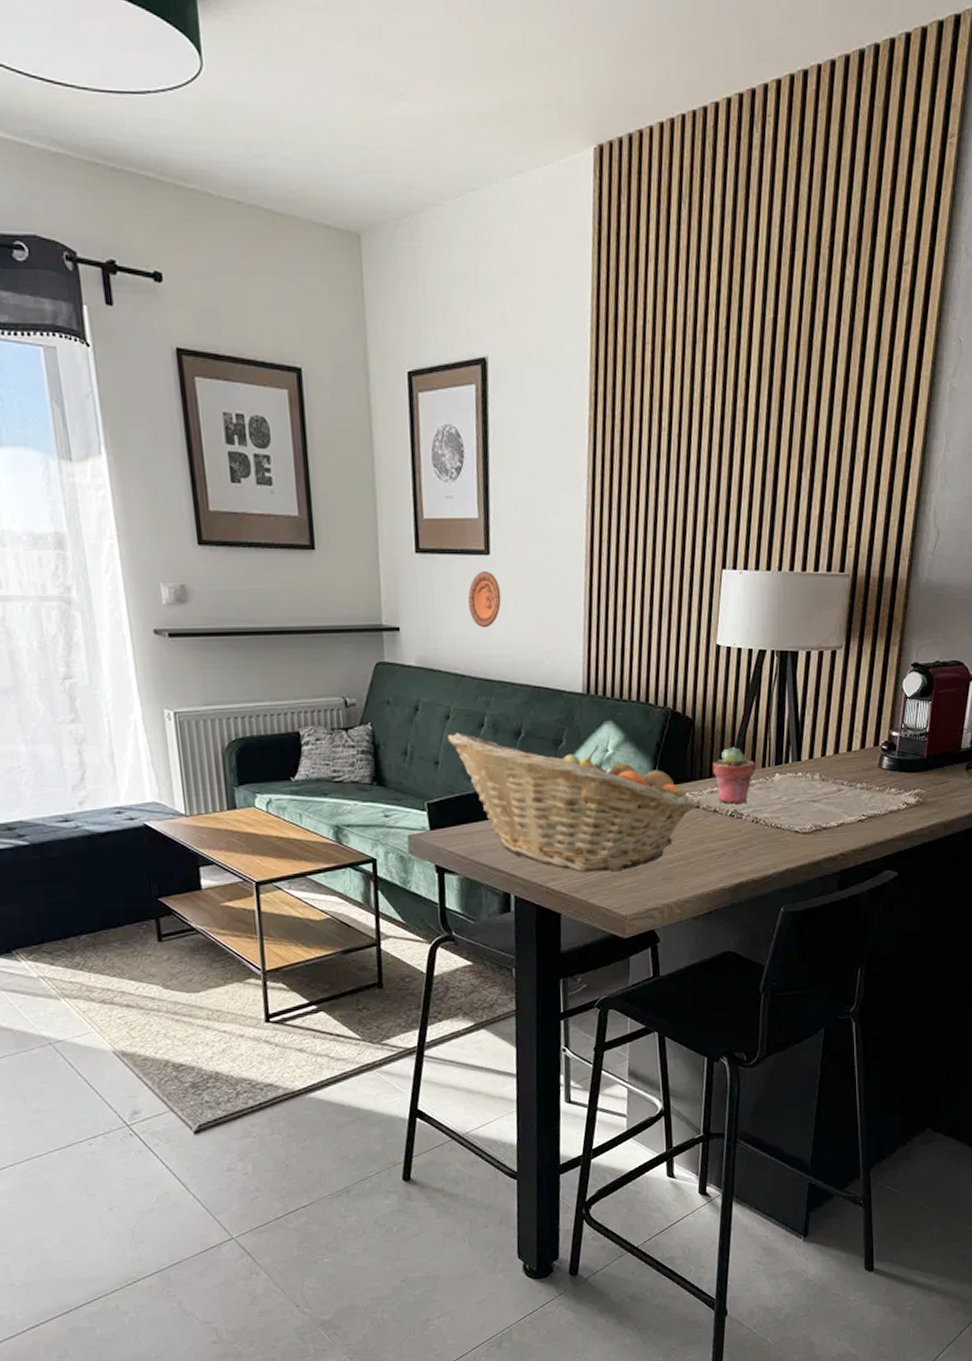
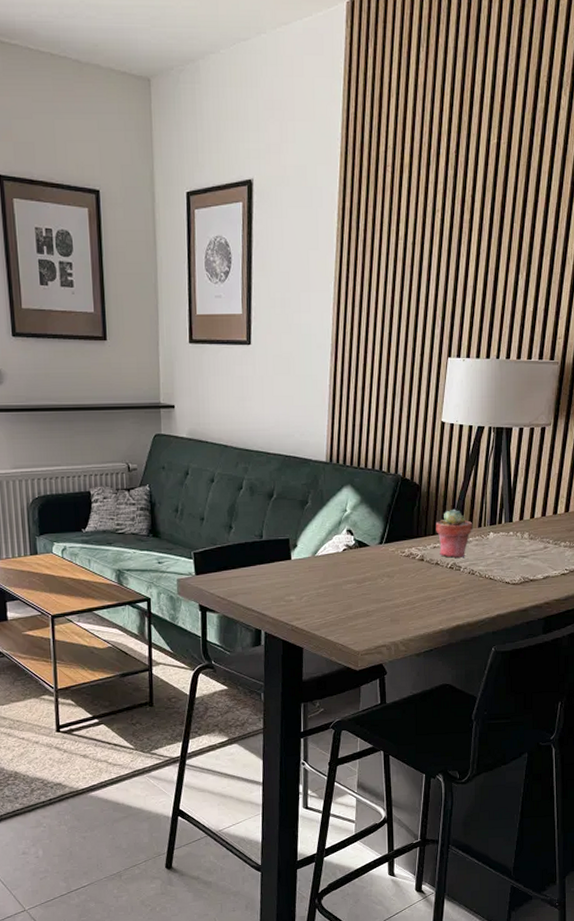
fruit basket: present [448,732,698,872] -> none [212,494,422,613]
decorative plate: present [468,570,502,628] -> none [232,358,260,406]

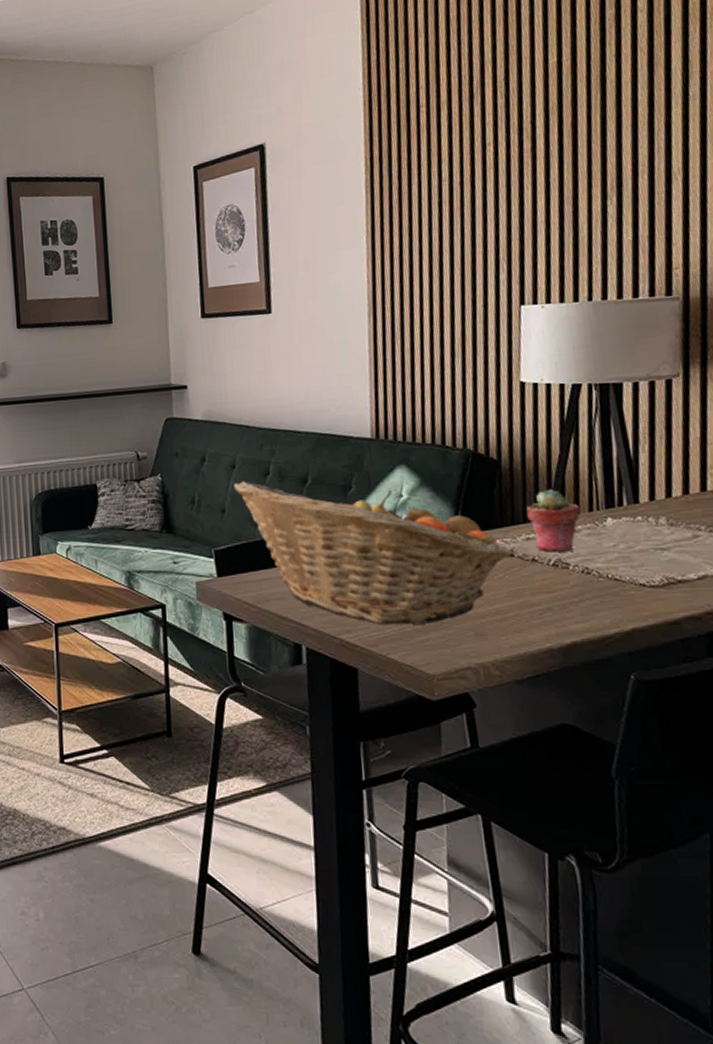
fruit basket: none [212,494,422,613] -> present [234,481,512,625]

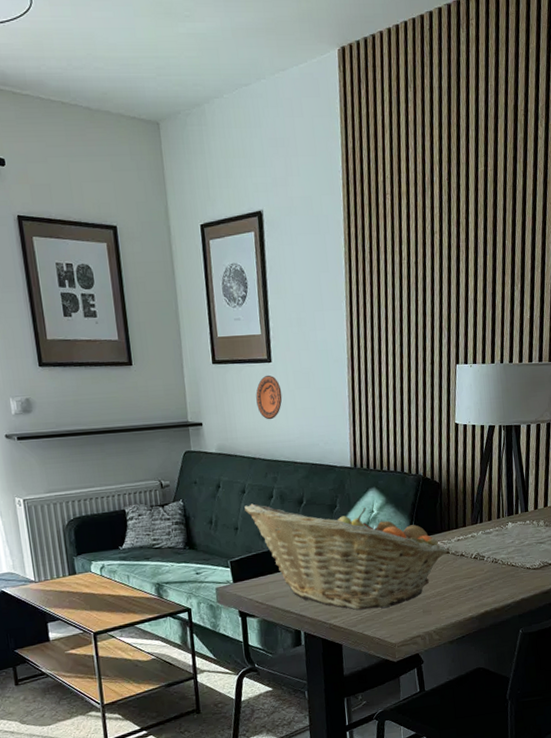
decorative plate: none [251,328,284,381] -> present [256,375,283,420]
potted succulent: present [526,488,580,552] -> none [458,503,492,549]

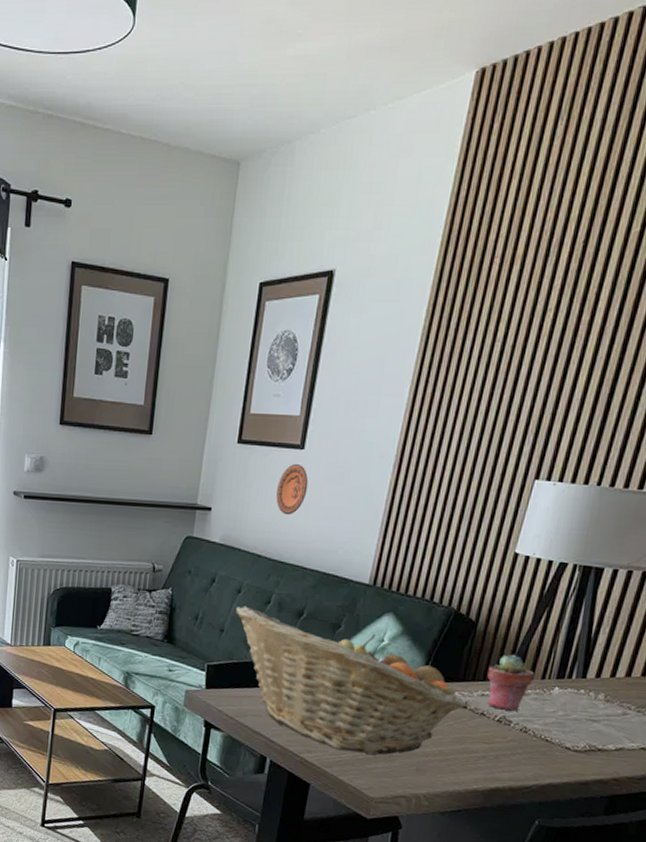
potted succulent: none [458,503,492,549] -> present [487,654,534,711]

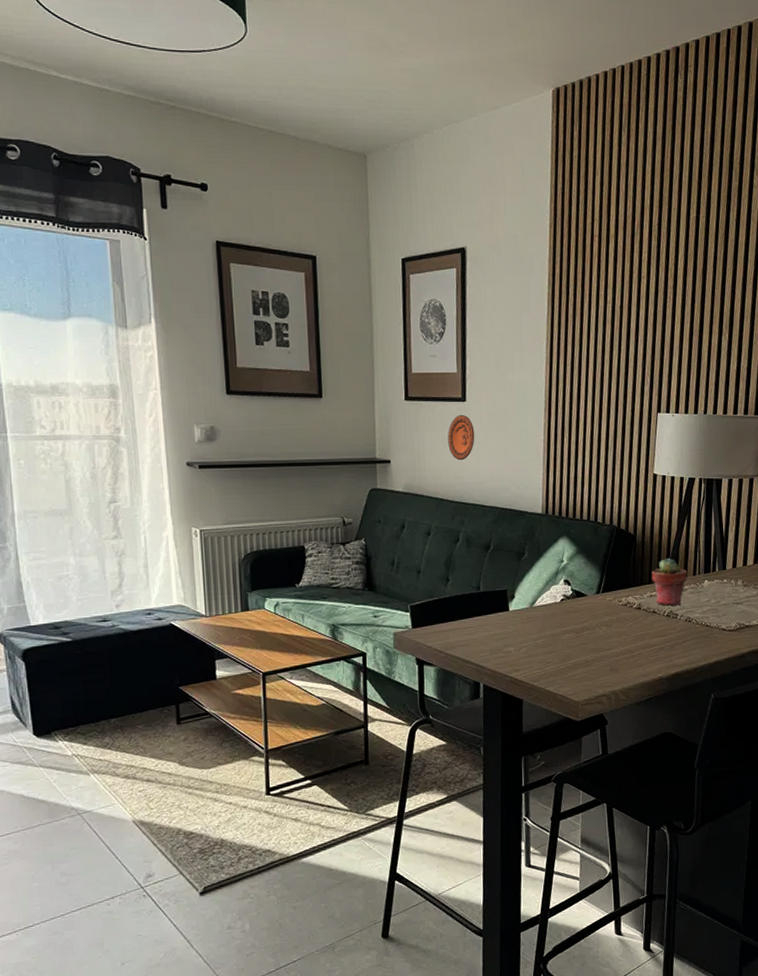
fruit basket: present [236,606,465,755] -> none [429,546,639,664]

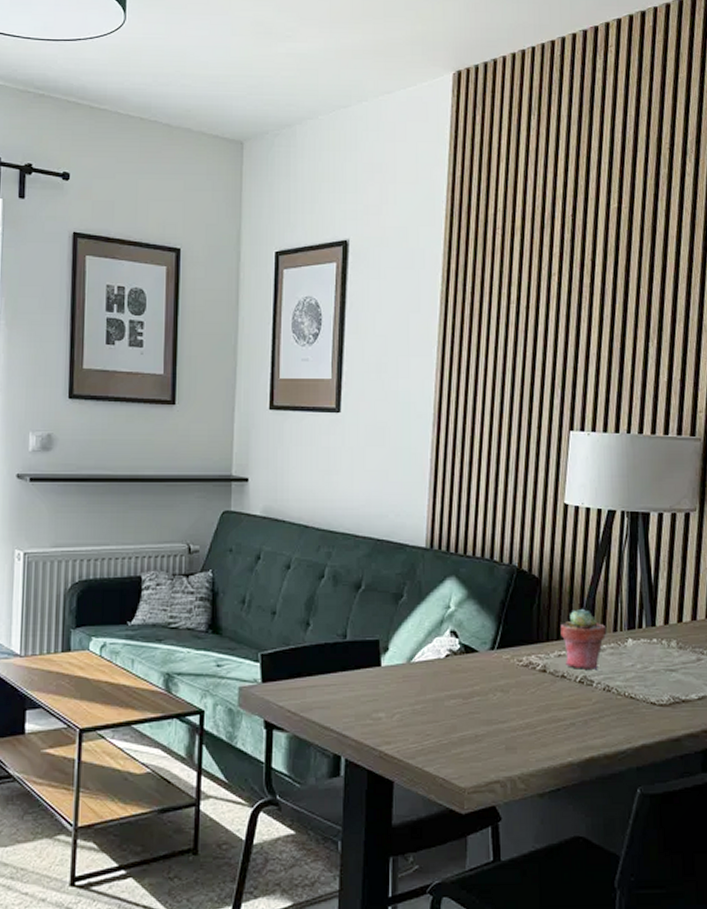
decorative plate: present [448,414,475,461] -> none [317,427,349,481]

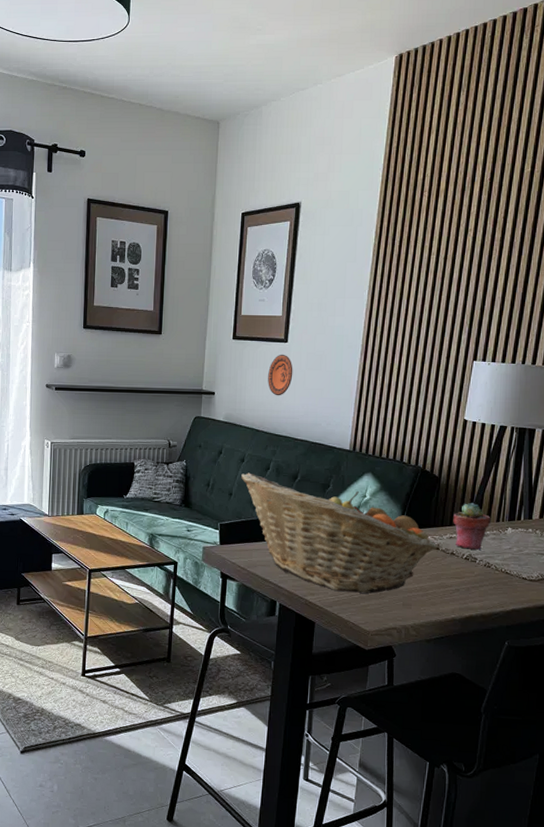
fruit basket: none [287,583,544,737] -> present [241,472,438,594]
decorative plate: none [317,427,349,481] -> present [268,354,293,396]

